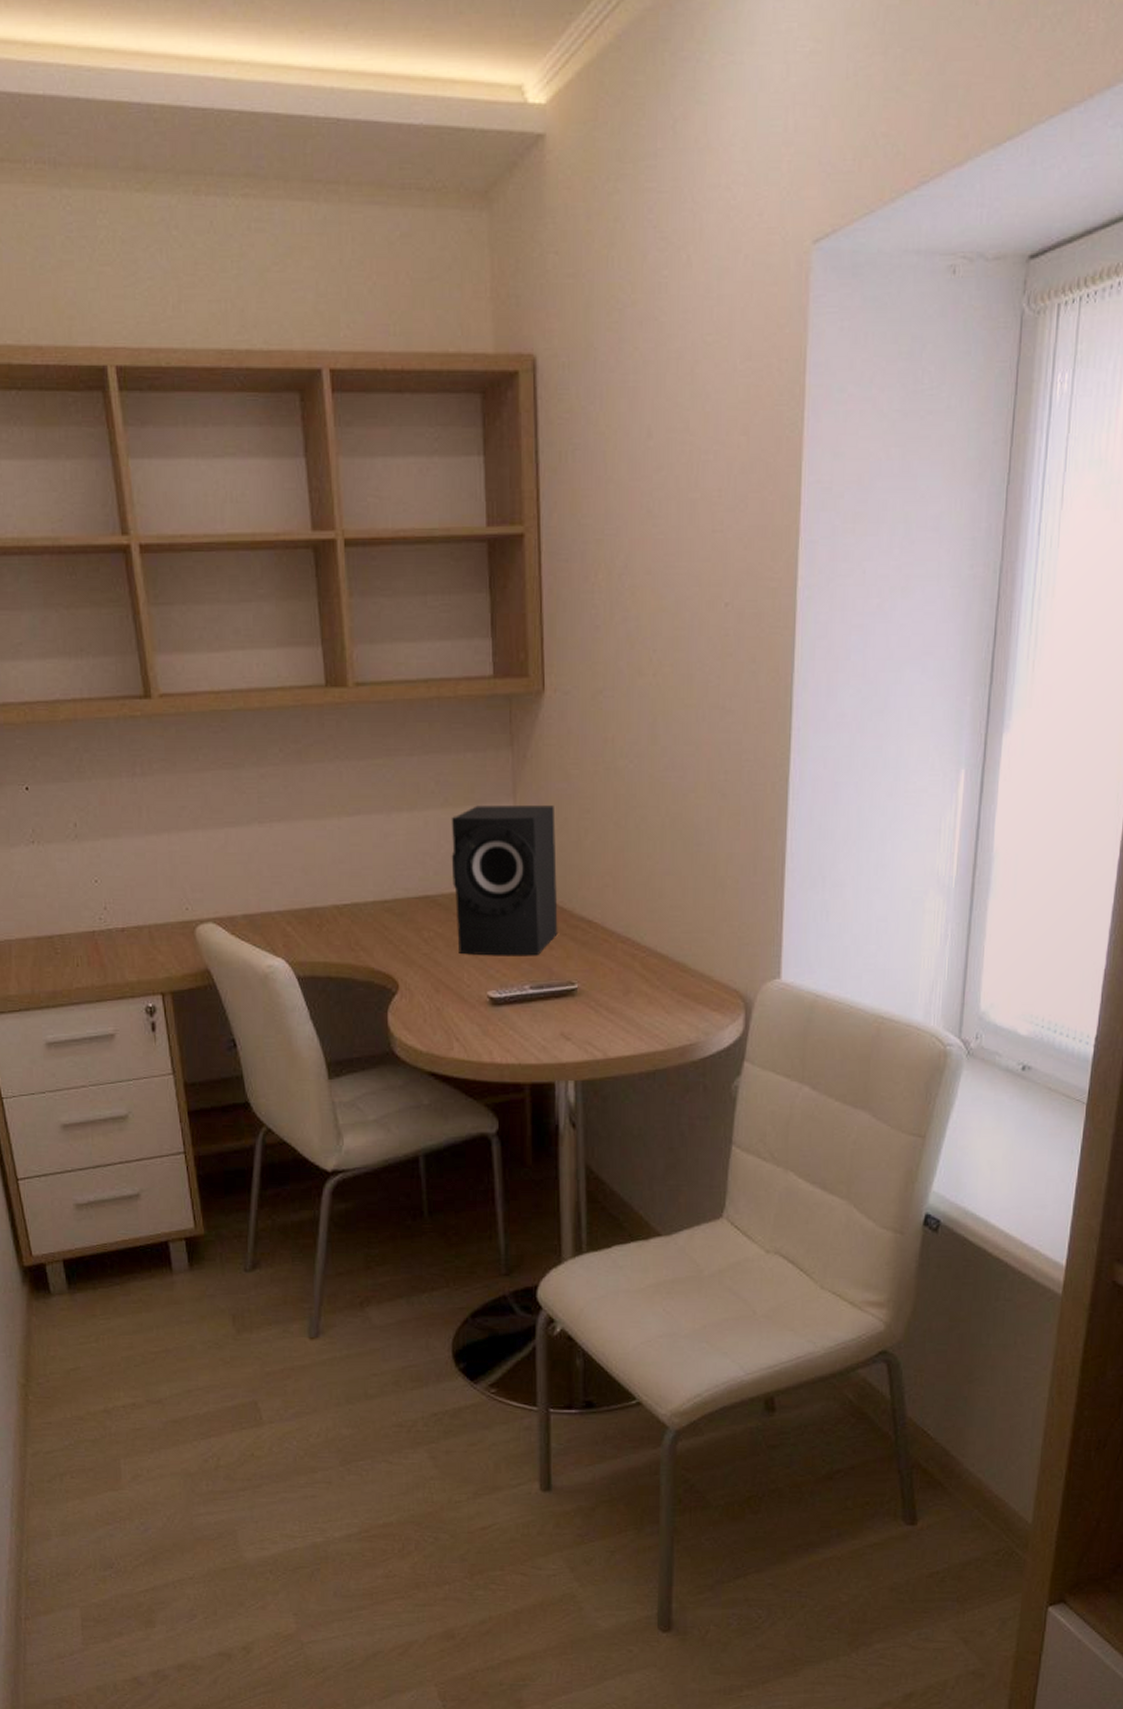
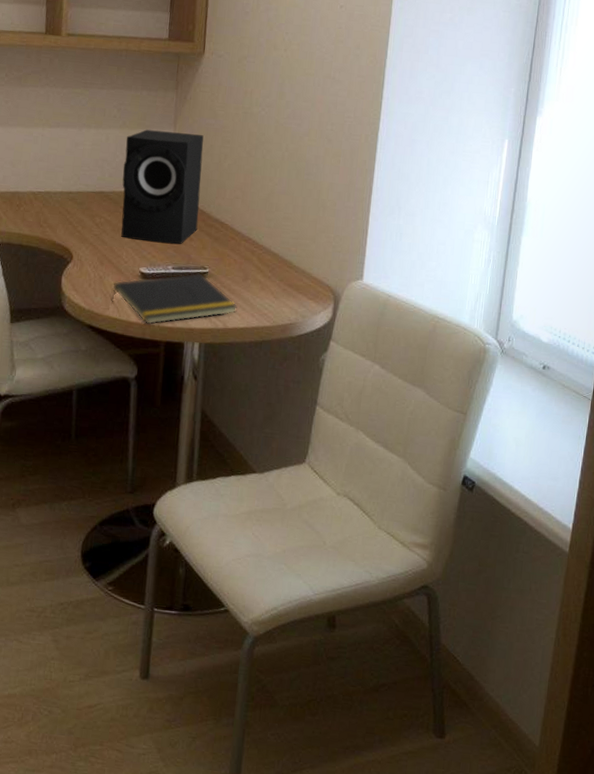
notepad: none [455,991,619,1063] -> present [111,273,238,325]

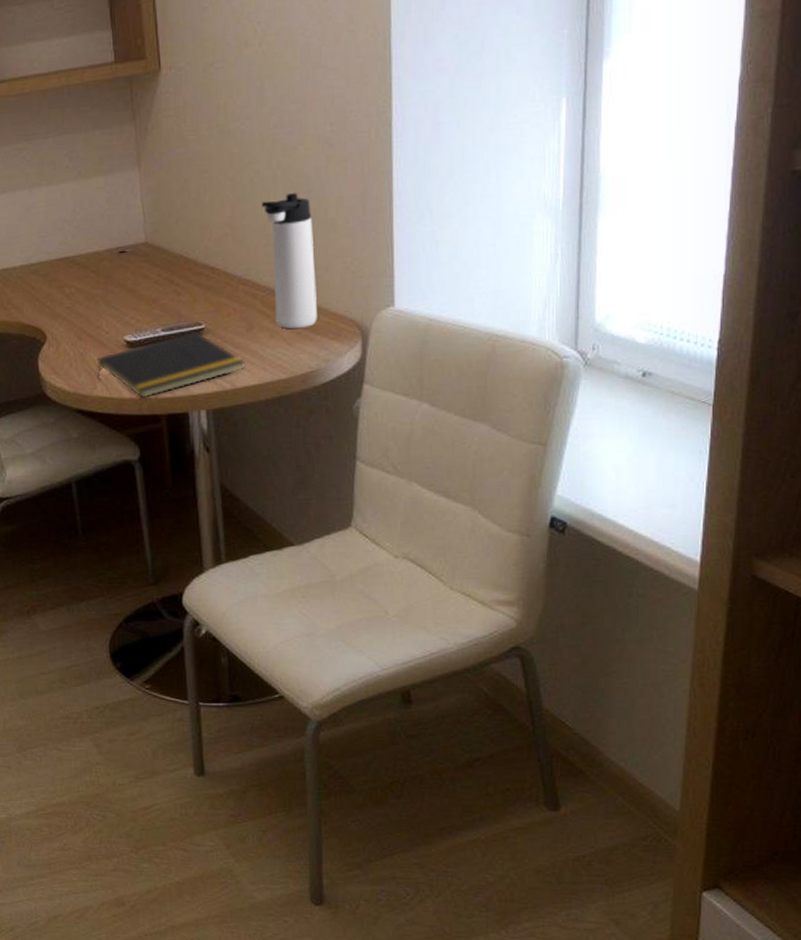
speaker: present [121,129,204,245] -> none [84,169,184,306]
thermos bottle: none [267,173,308,286] -> present [262,193,317,330]

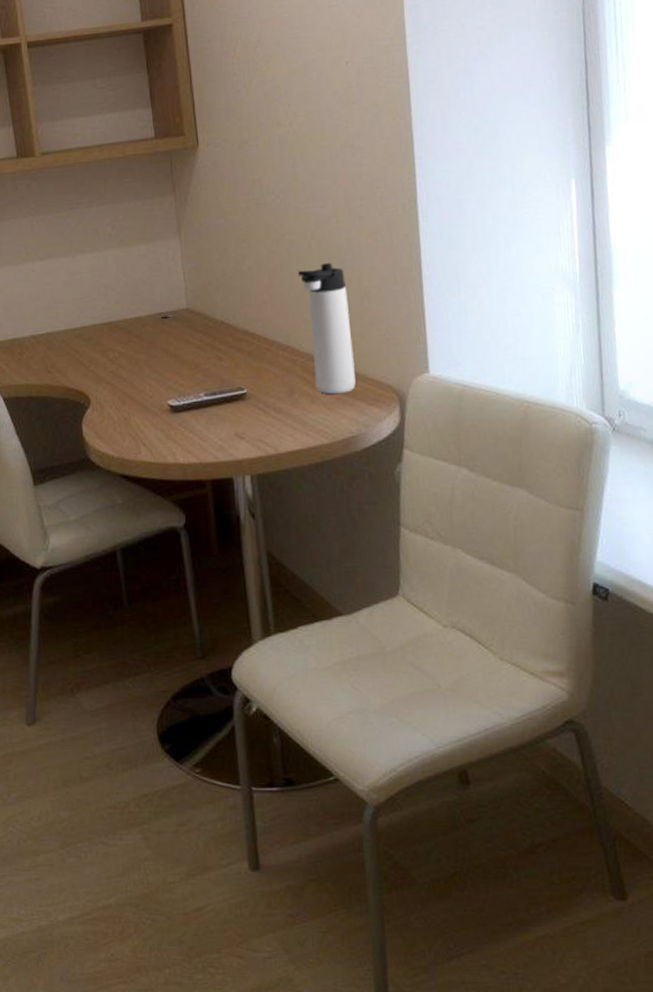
notepad: present [96,330,245,398] -> none [140,395,288,463]

